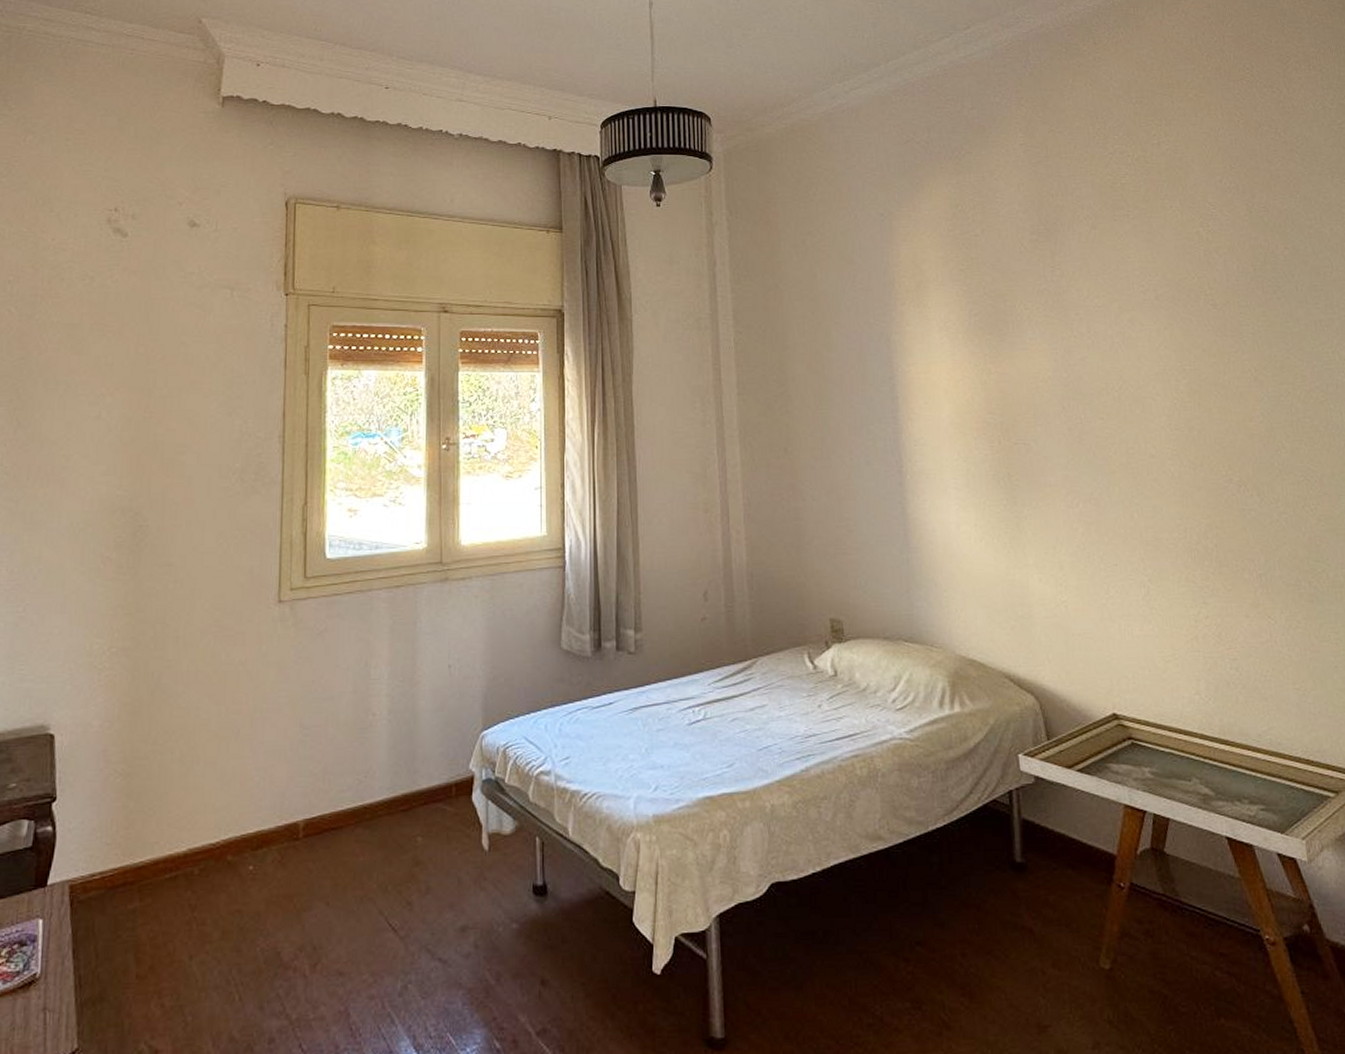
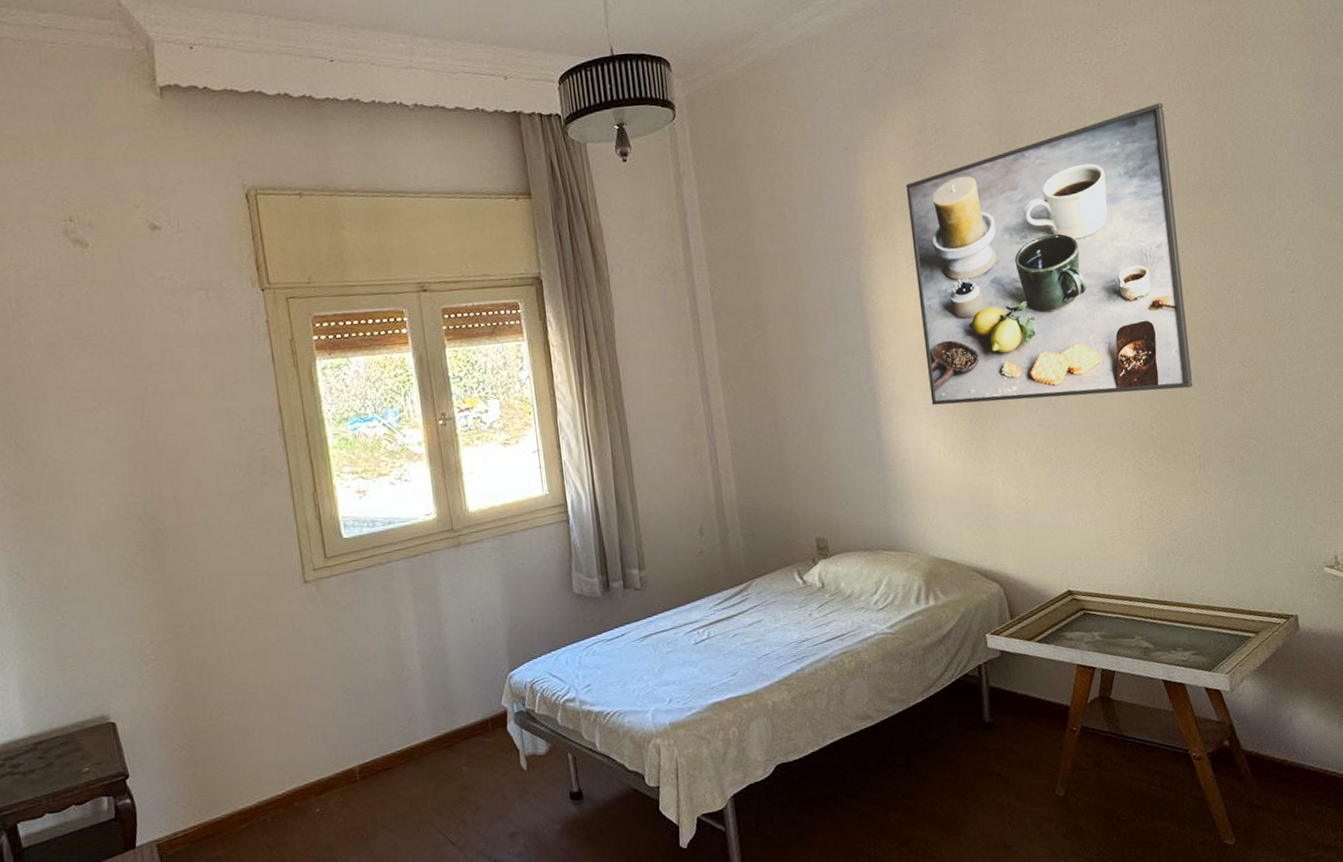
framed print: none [941,200,1251,497] -> present [905,102,1193,405]

